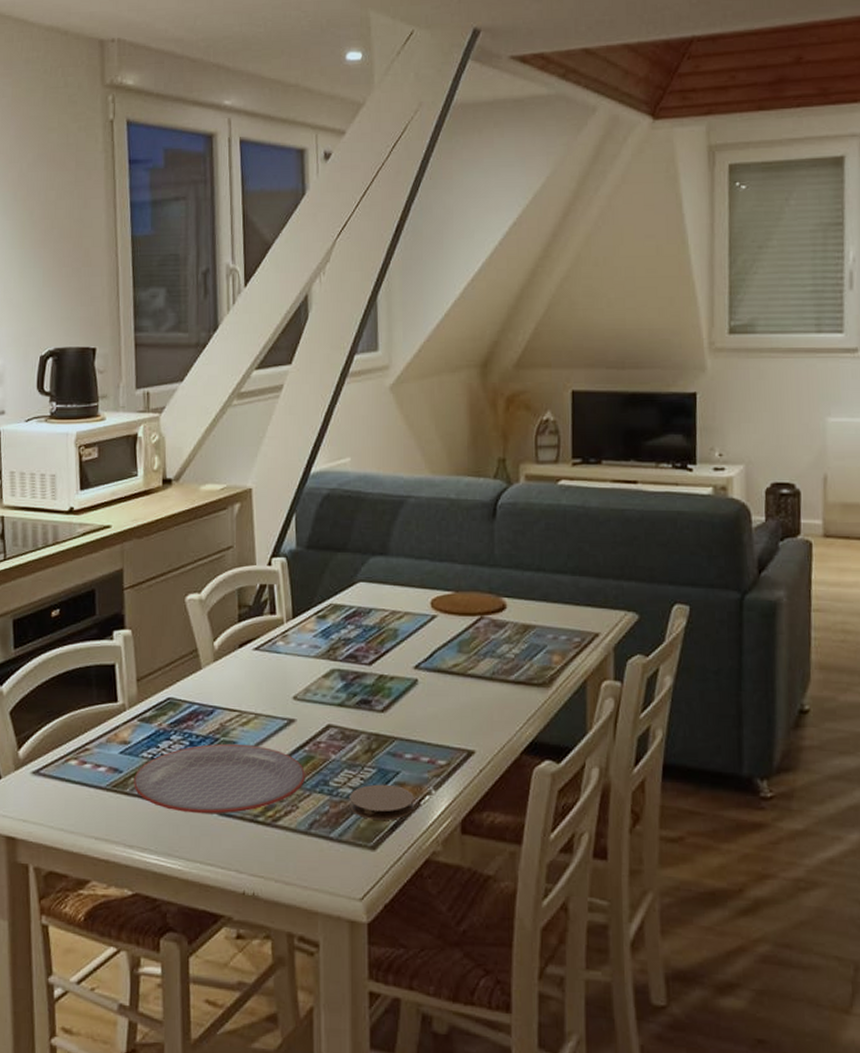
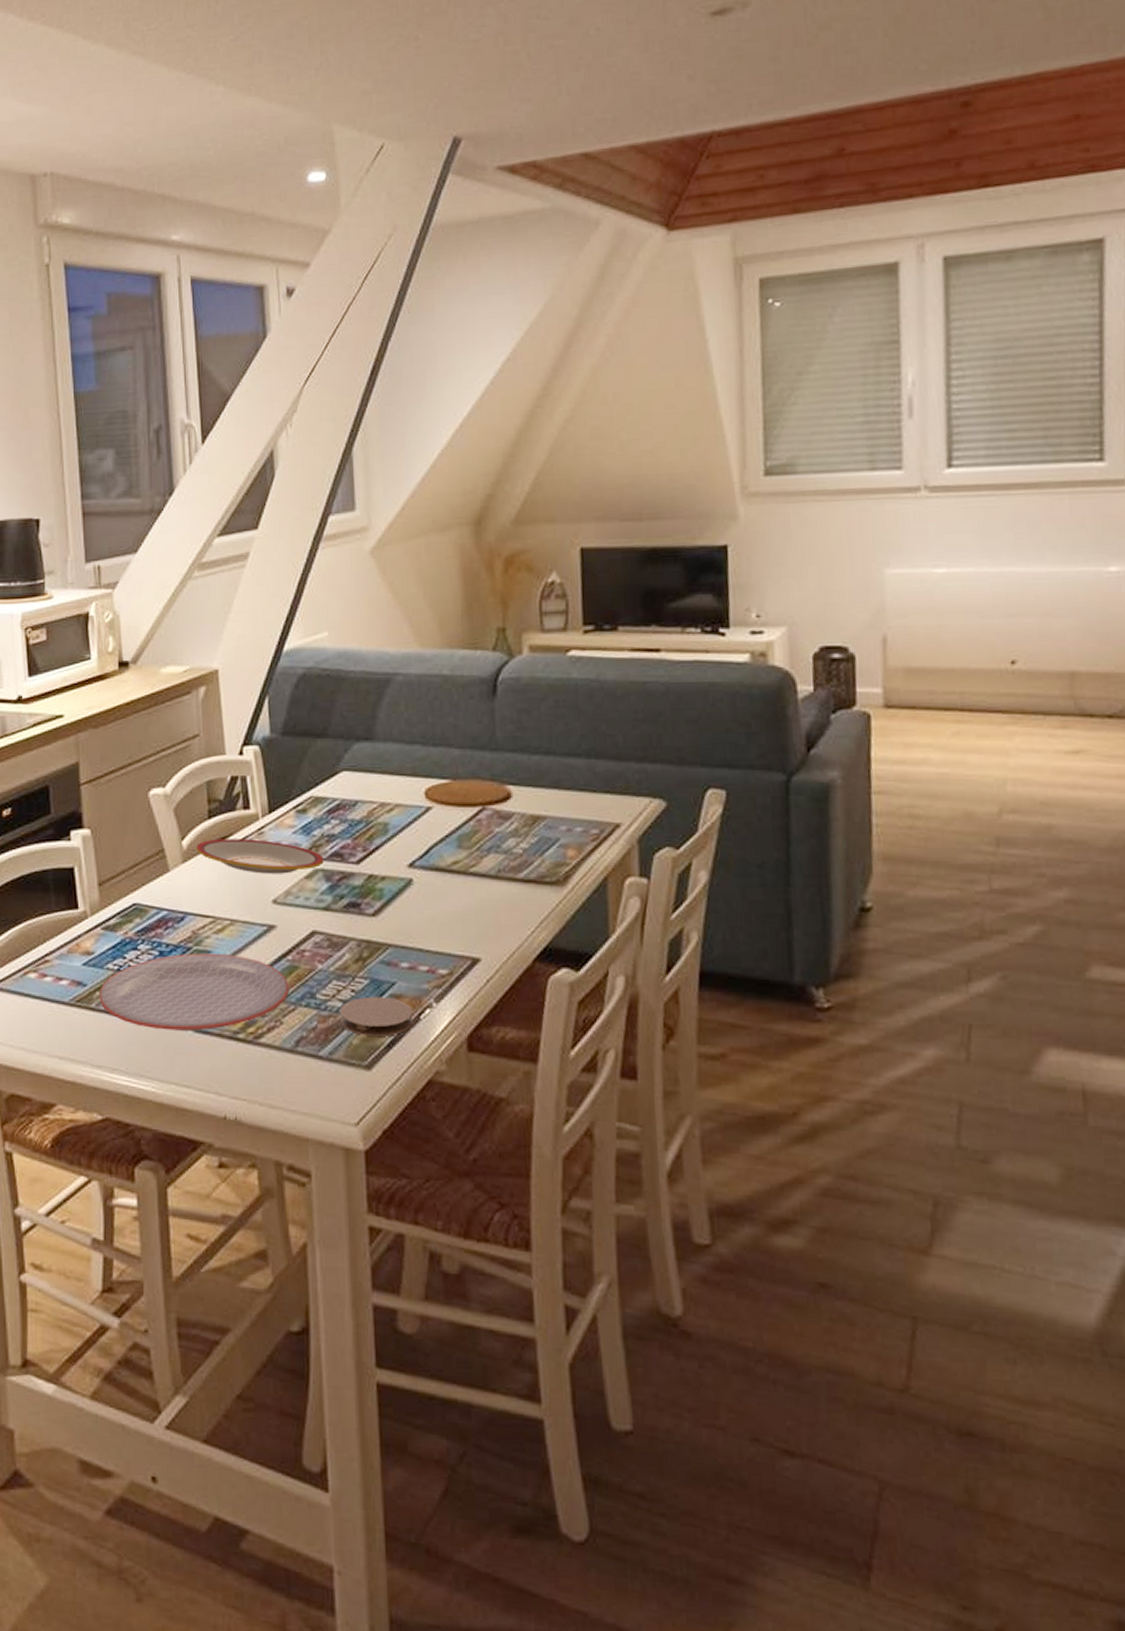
plate: none [227,641,340,673] -> present [196,839,324,874]

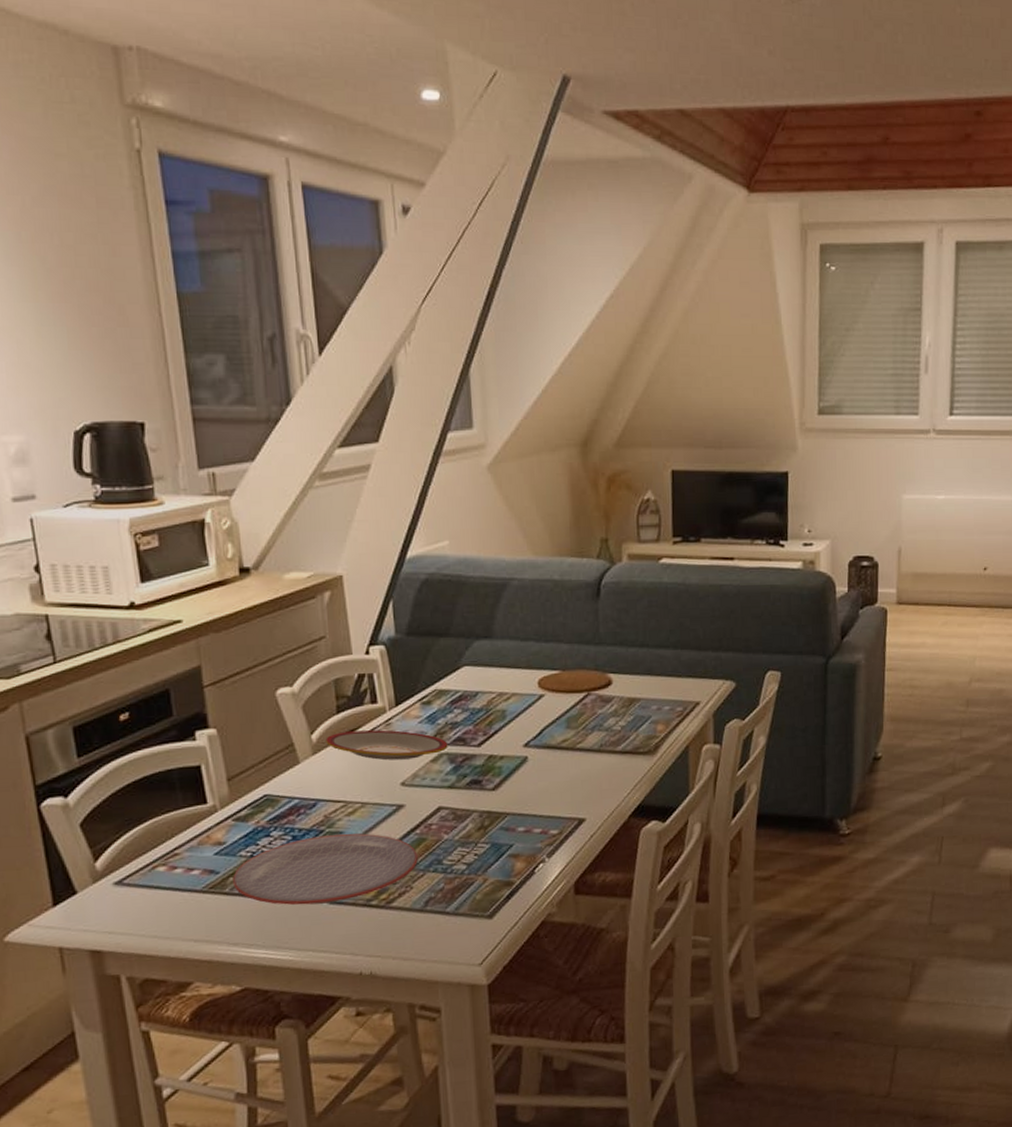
coaster: present [340,996,413,1036] -> none [464,857,529,891]

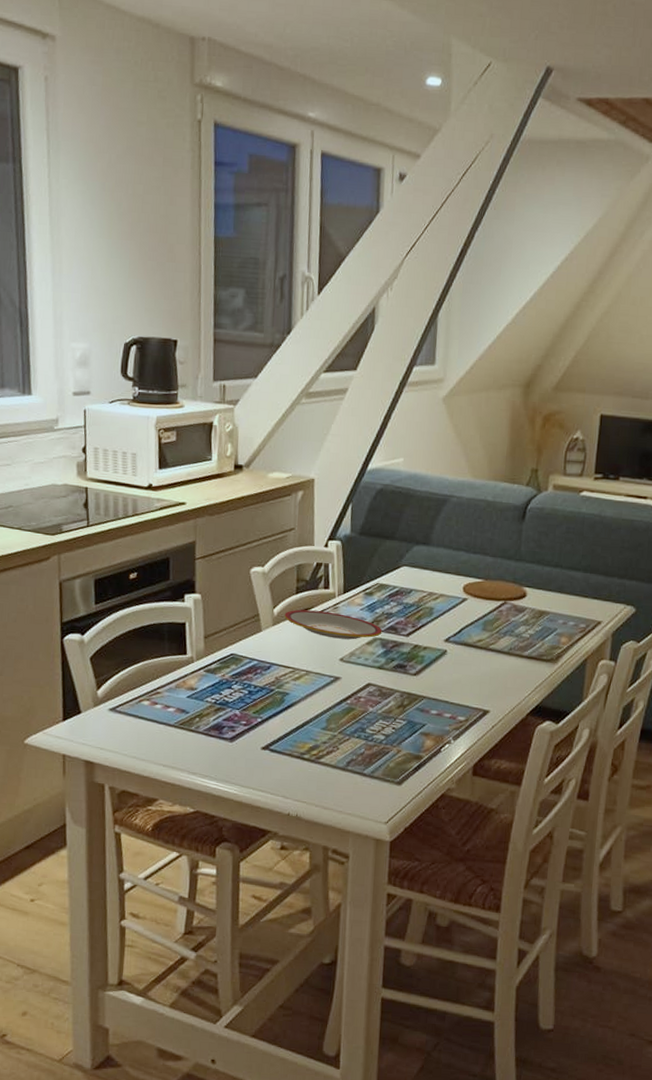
plate: present [233,833,418,905] -> none [198,694,346,751]

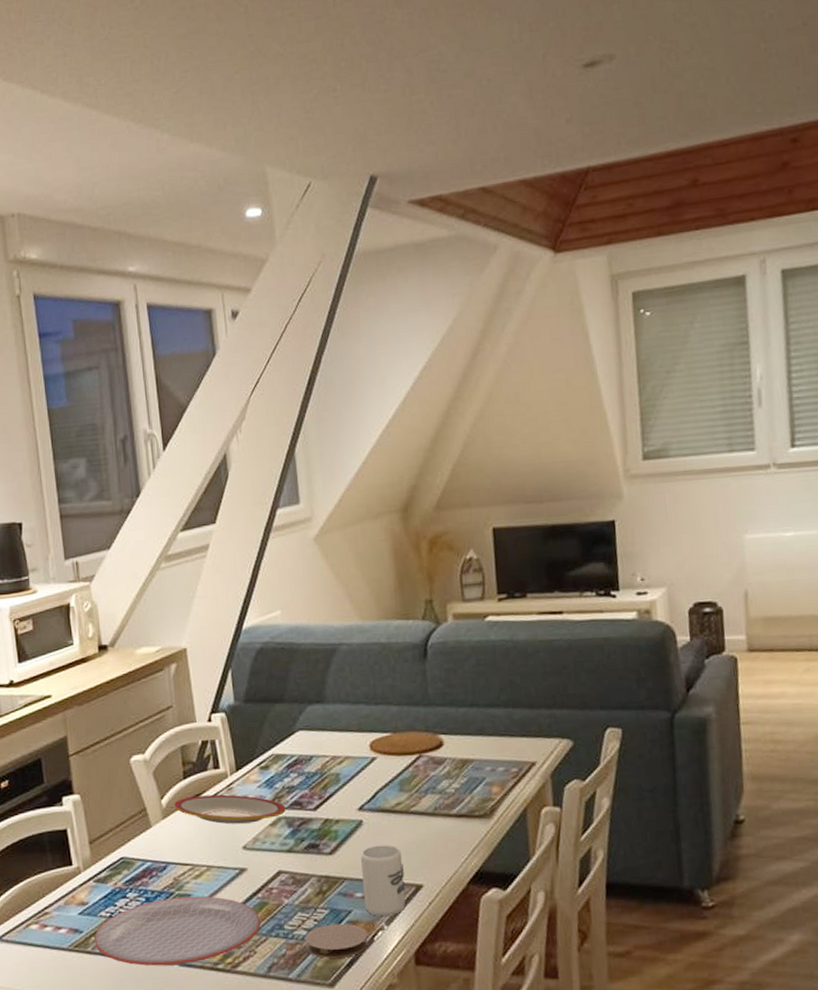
plate: none [198,694,346,751] -> present [94,896,261,966]
coaster: none [382,733,436,762] -> present [305,923,368,958]
cup: none [437,673,476,733] -> present [361,845,405,916]

